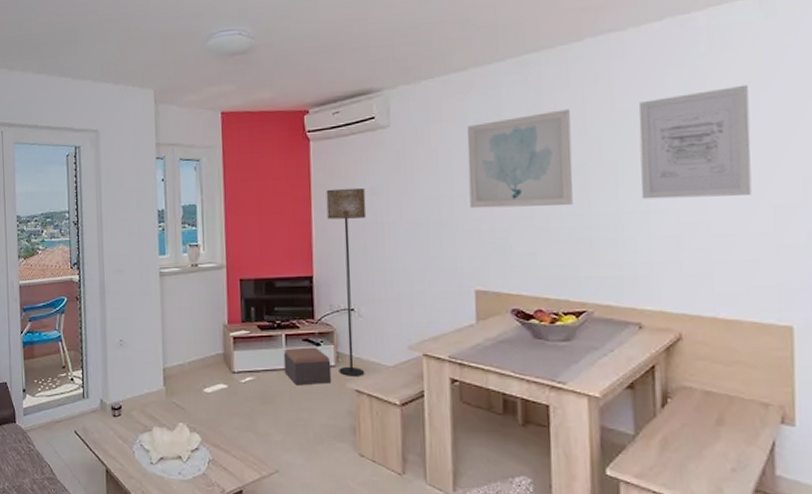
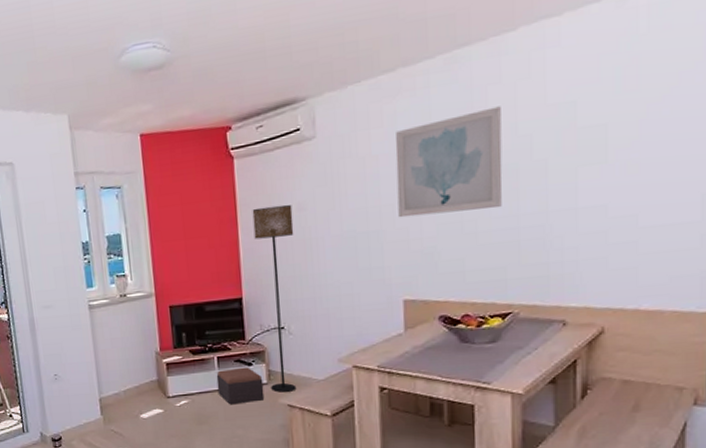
wall art: present [638,84,752,200] -> none [570,66,685,196]

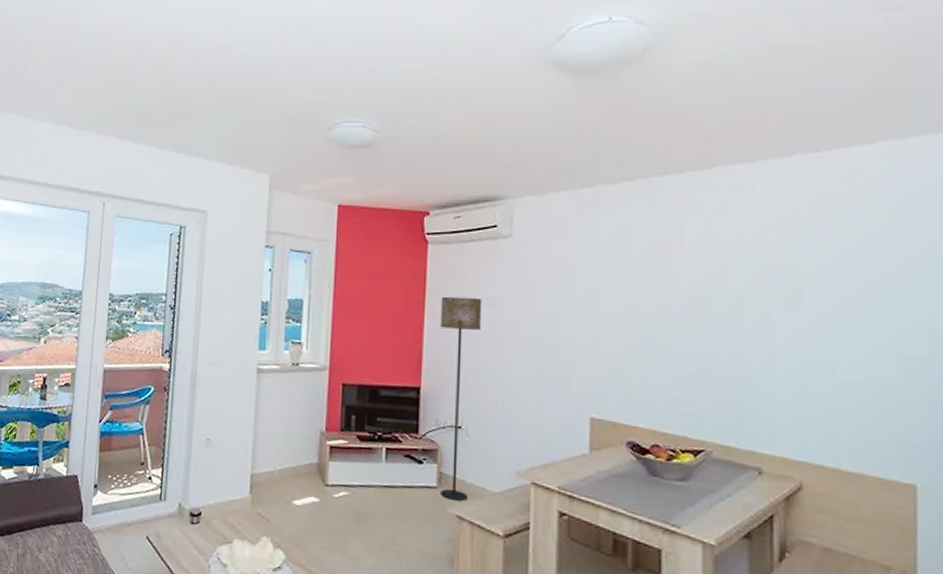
footstool: present [216,367,265,405] -> none [381,463,433,507]
wall art: present [395,106,503,218] -> none [590,236,697,337]

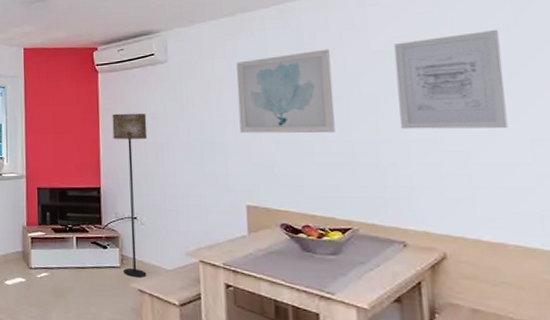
wall art: none [590,236,697,337] -> present [236,49,335,134]
wall art: none [765,229,878,343] -> present [394,29,508,129]

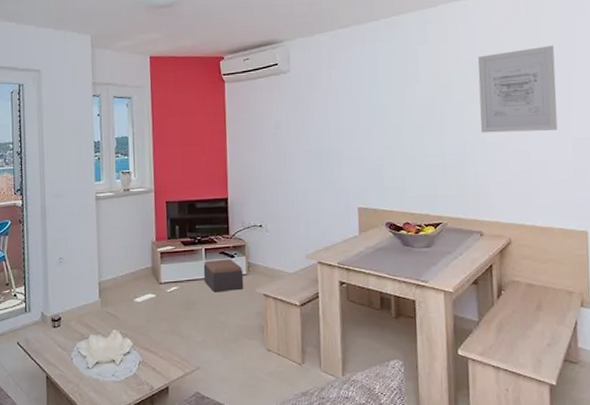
footstool: none [74,249,117,283] -> present [203,259,244,293]
floor lamp: present [112,113,148,278] -> none [238,122,272,283]
wall art: present [236,49,335,134] -> none [350,61,431,140]

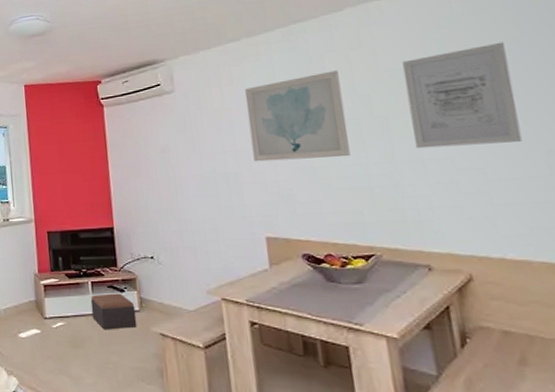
wall art: none [350,61,431,140] -> present [245,70,350,162]

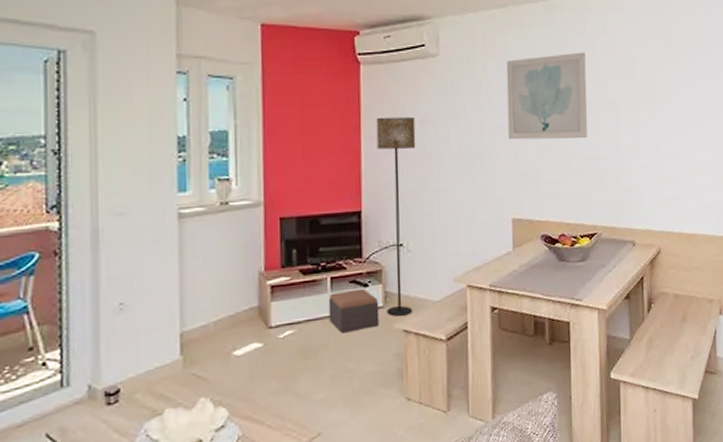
floor lamp: none [120,146,168,320] -> present [376,116,416,317]
wall art: present [402,41,523,149] -> none [632,43,702,134]

